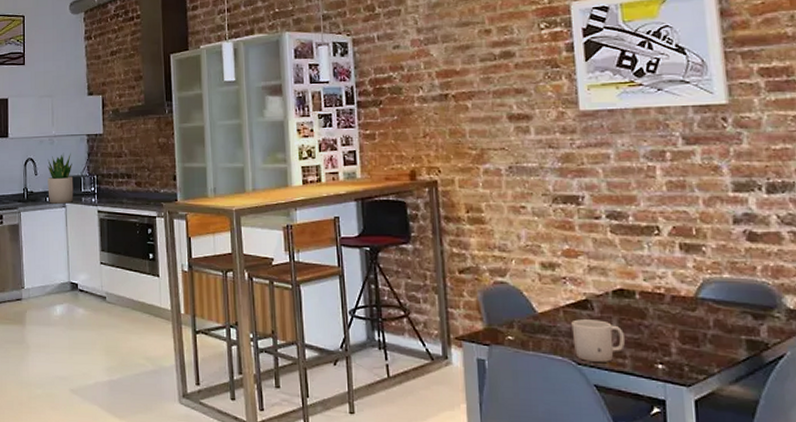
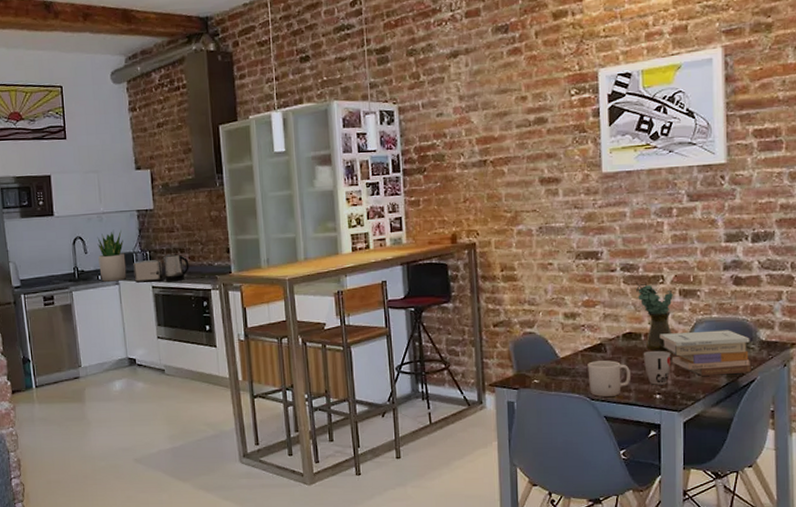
toaster: none [80,183,112,207] -> present [133,258,166,284]
kettle: none [109,178,135,207] -> present [162,253,189,282]
vase: none [626,232,676,322] -> present [636,282,673,358]
cup: none [638,311,675,353] -> present [643,350,671,385]
books: none [658,292,779,347] -> present [659,330,752,376]

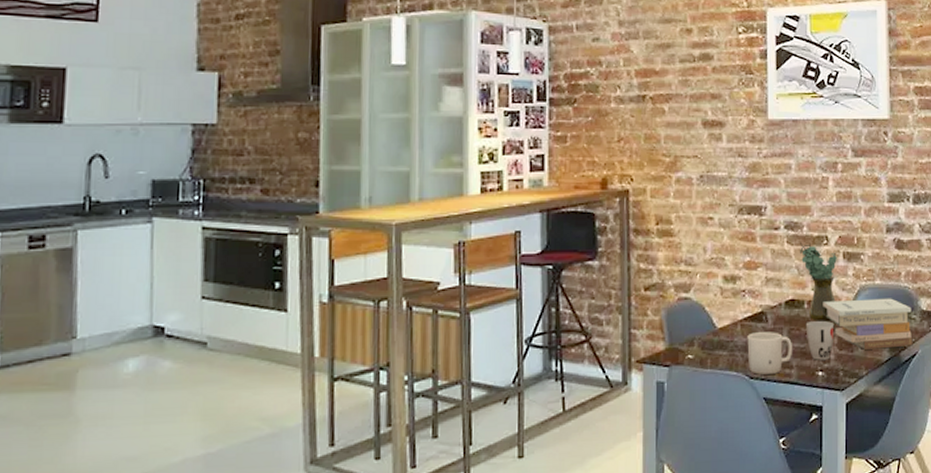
planter: present [97,229,127,282] -> none [124,147,167,218]
toaster: present [133,258,166,284] -> none [176,190,225,223]
kettle: present [162,253,189,282] -> none [222,183,260,222]

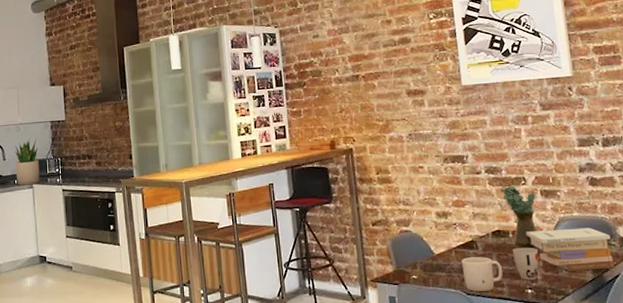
planter: none [124,147,167,218] -> present [15,138,40,186]

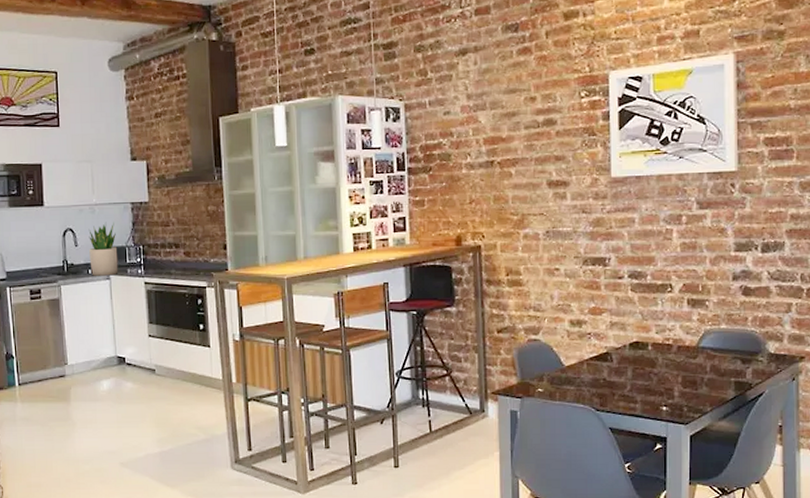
mug: present [461,257,503,292] -> none [593,370,638,407]
vase: present [500,183,540,255] -> none [644,290,681,369]
cup: present [512,247,539,280] -> none [650,361,679,396]
books: present [526,227,615,271] -> none [667,341,760,388]

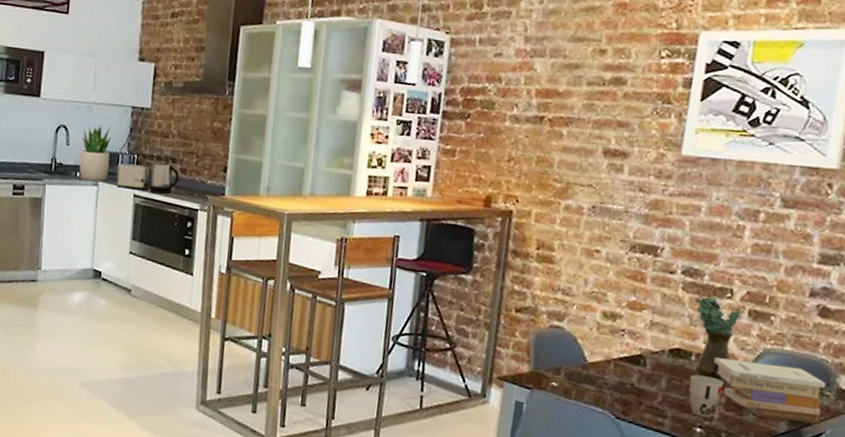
toaster: none [125,253,160,279] -> present [115,163,153,191]
kettle: none [156,248,184,278] -> present [149,161,180,195]
vase: none [644,290,681,369] -> present [695,291,741,388]
cup: none [650,361,679,396] -> present [688,375,725,418]
books: none [667,341,760,388] -> present [713,357,826,425]

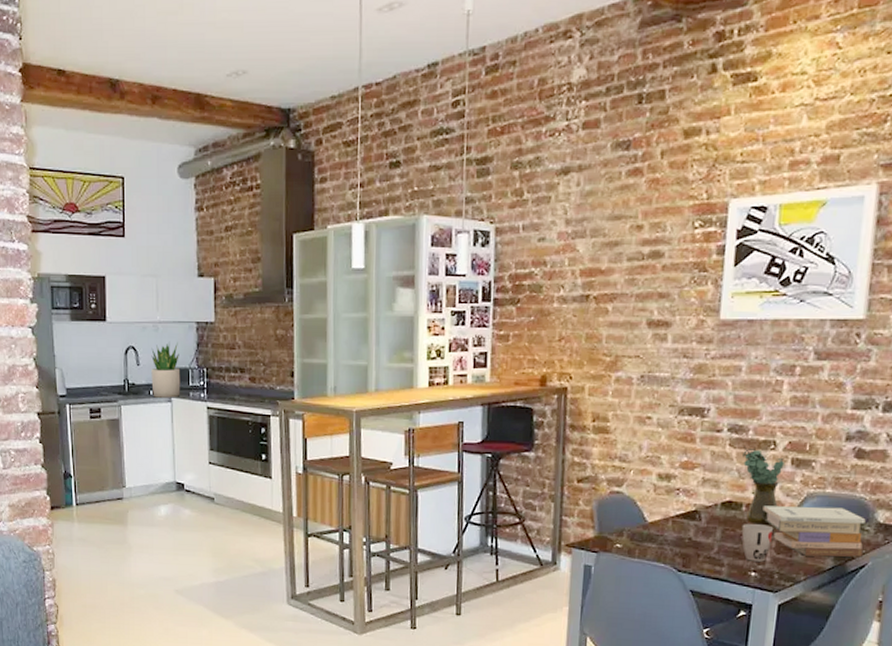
toaster: present [115,163,153,191] -> none [188,377,223,403]
kettle: present [149,161,180,195] -> none [220,372,249,404]

